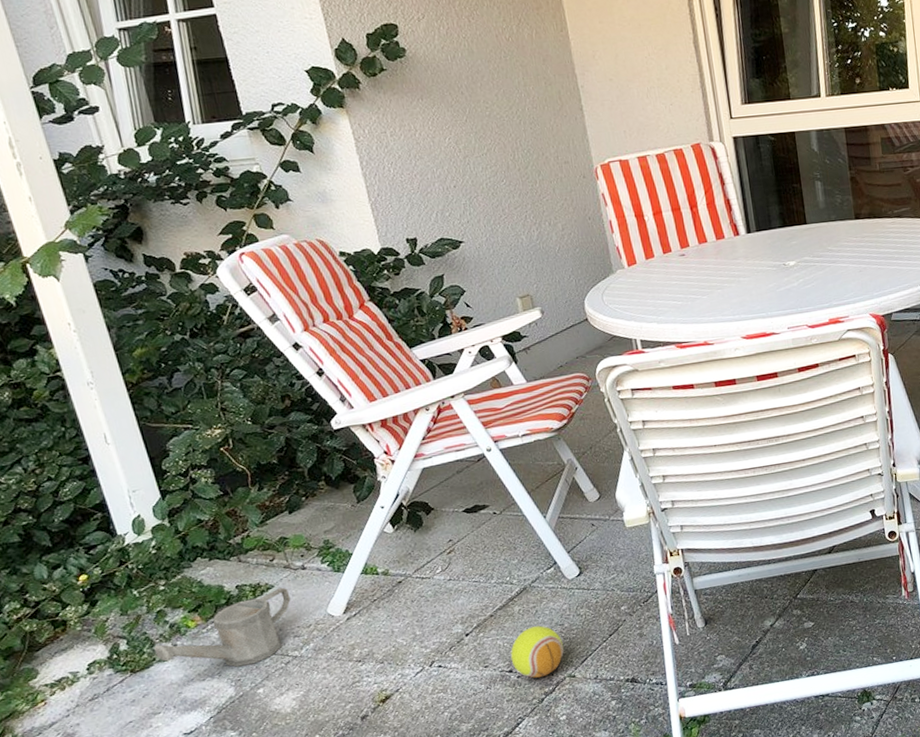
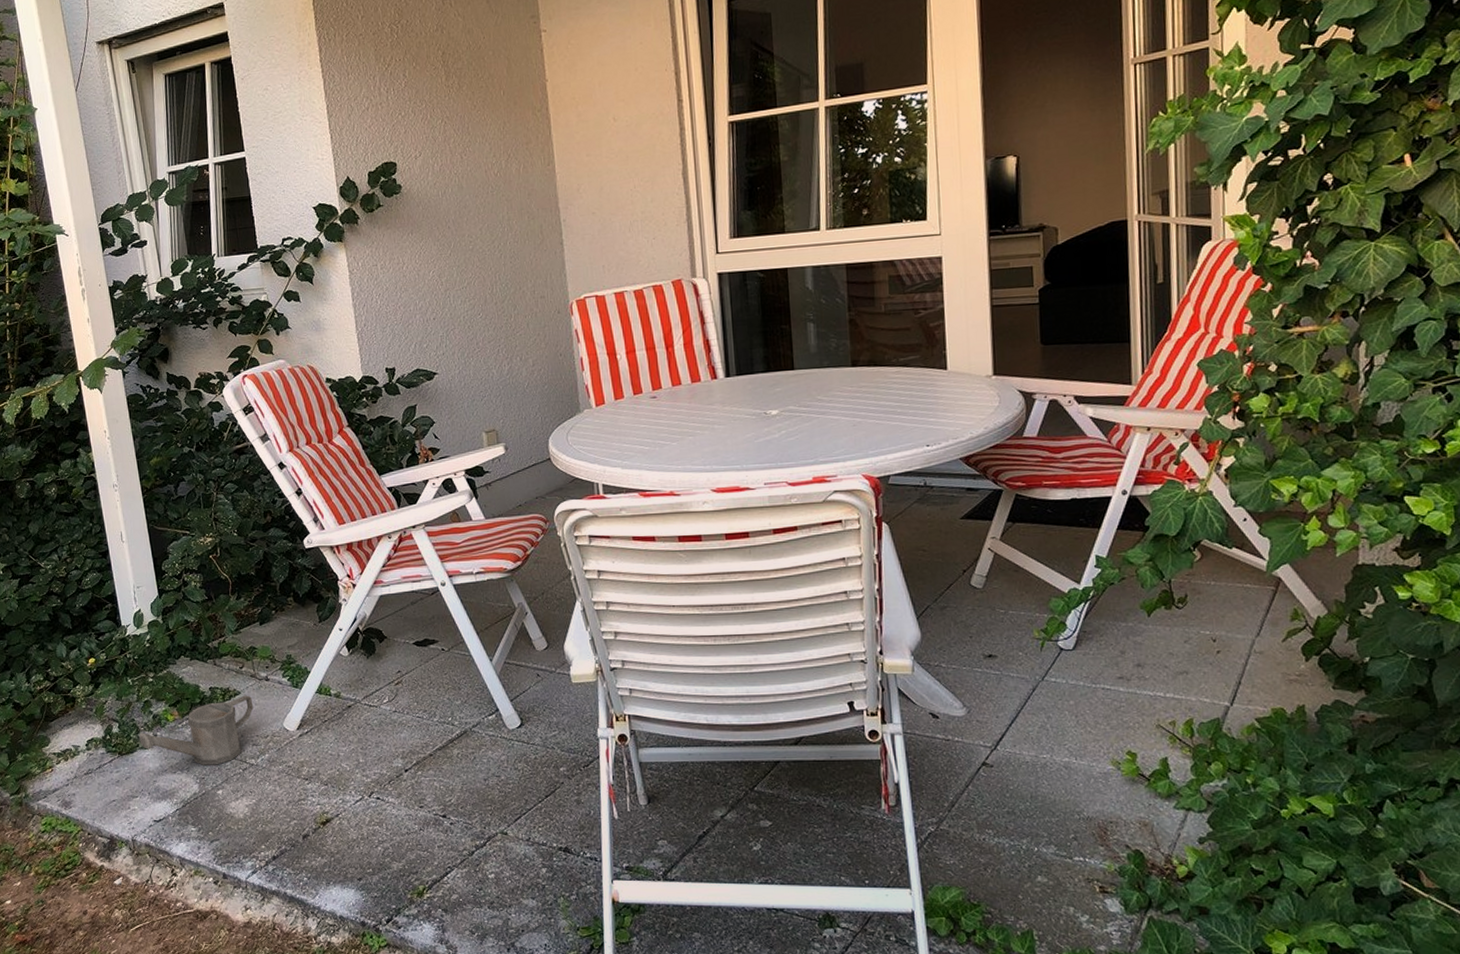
ball: present [510,625,564,678] -> none [445,773,499,829]

